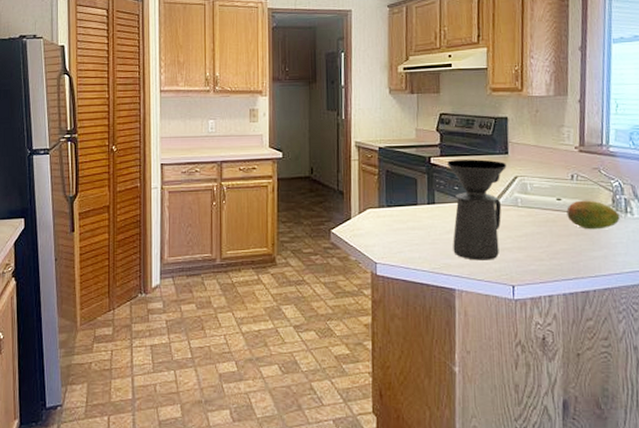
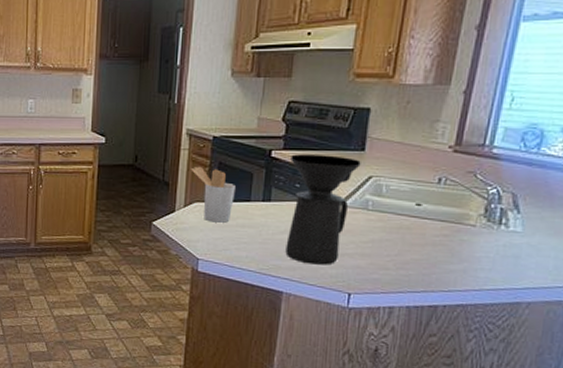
utensil holder: none [362,175,403,227] -> present [191,166,235,223]
fruit: present [566,200,620,230] -> none [425,207,491,241]

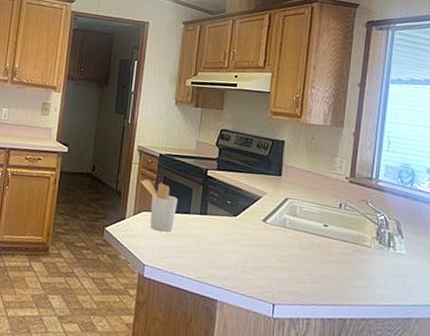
coffee maker: present [285,154,361,265] -> none [219,174,279,277]

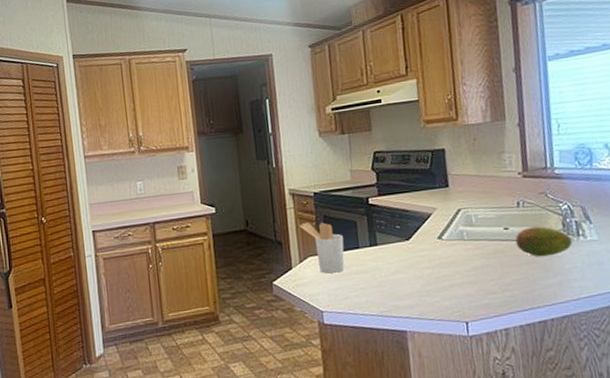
fruit: none [332,229,383,260] -> present [515,226,572,257]

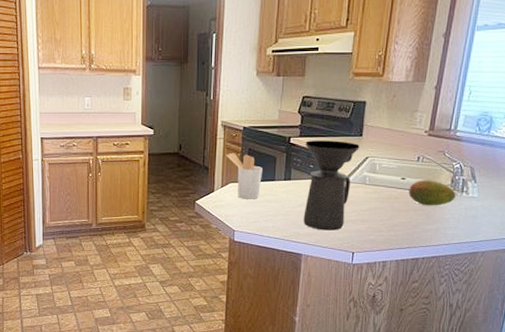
coffee maker: none [386,194,449,300] -> present [303,140,360,231]

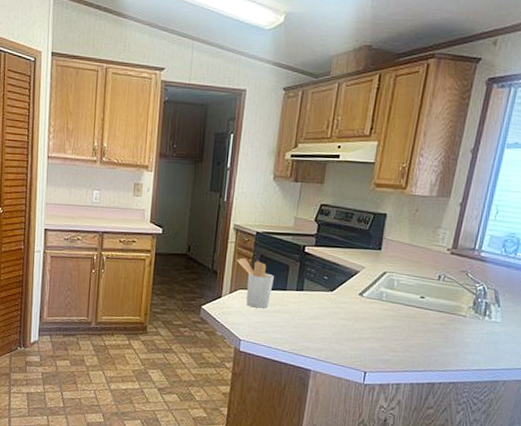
coffee maker: present [303,140,360,231] -> none [314,250,378,347]
fruit: present [408,180,456,206] -> none [427,300,478,329]

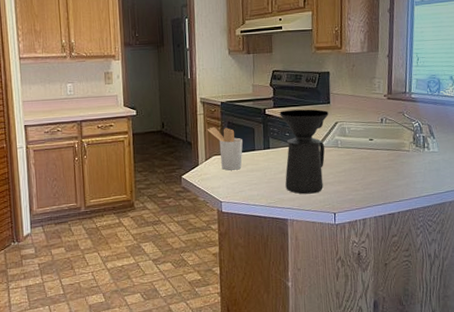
coffee maker: none [314,250,378,347] -> present [280,109,329,194]

